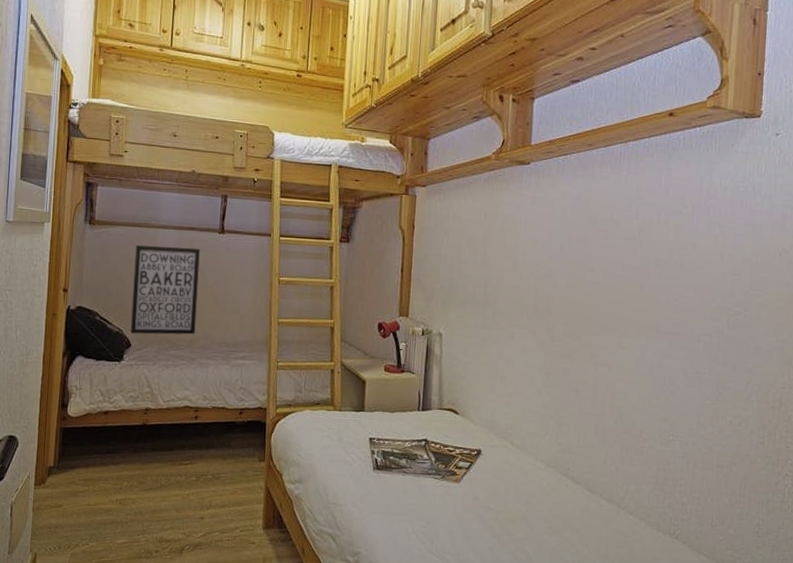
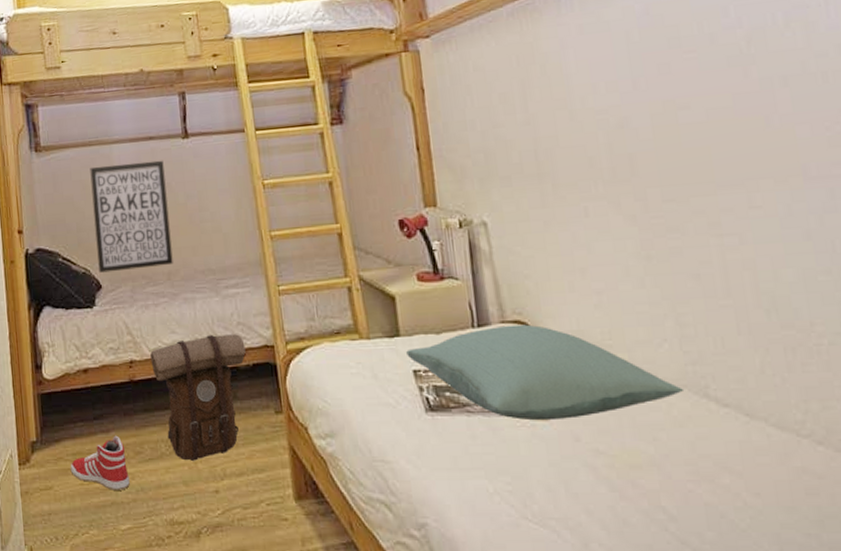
sneaker: none [80,467,131,512] -> present [70,435,130,490]
backpack: none [163,395,243,493] -> present [150,334,246,461]
pillow: none [367,411,554,484] -> present [406,324,685,421]

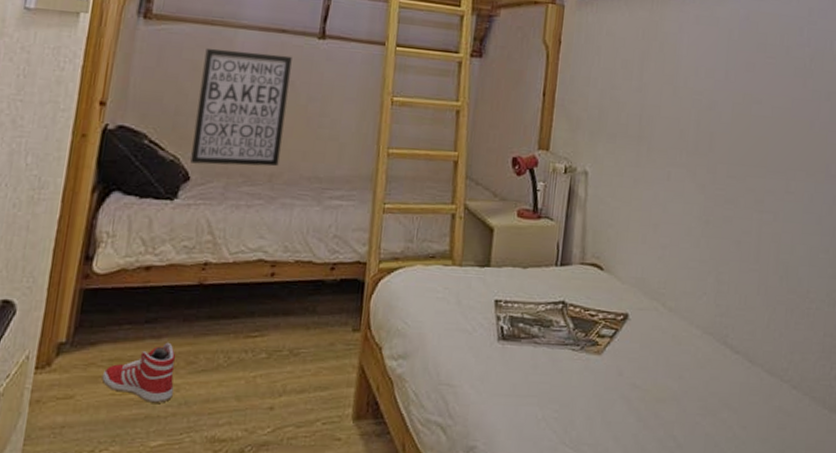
backpack: present [150,334,246,461] -> none [228,245,337,375]
pillow: present [406,324,685,421] -> none [492,266,710,356]

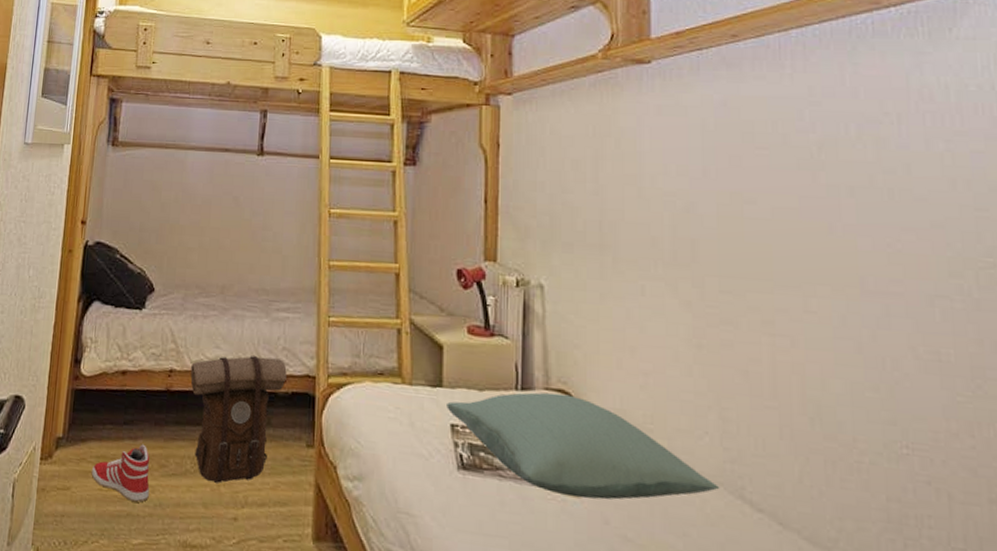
wall art: present [190,48,292,167] -> none [154,169,235,279]
backpack: none [228,245,337,375] -> present [190,356,287,483]
pillow: none [492,266,710,356] -> present [447,392,720,500]

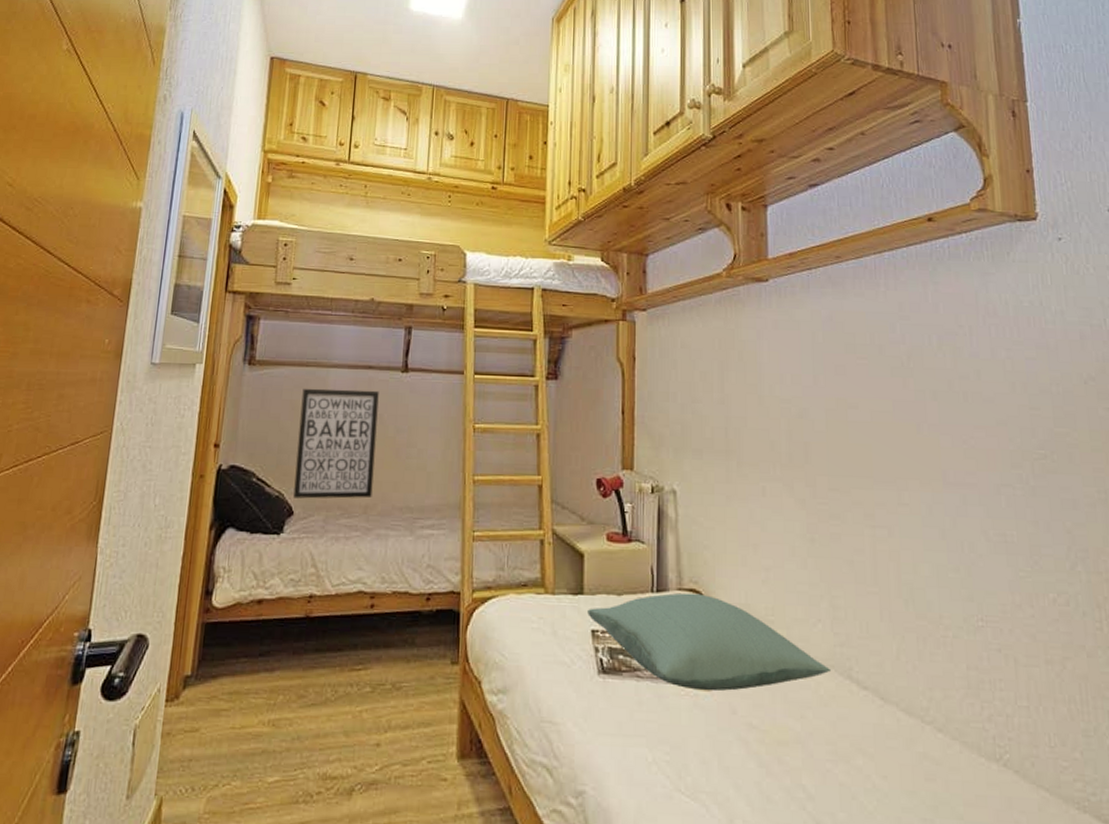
sneaker: present [91,444,150,503] -> none [223,675,287,737]
wall art: none [154,169,235,279] -> present [293,388,379,499]
backpack: present [190,356,287,483] -> none [331,575,431,709]

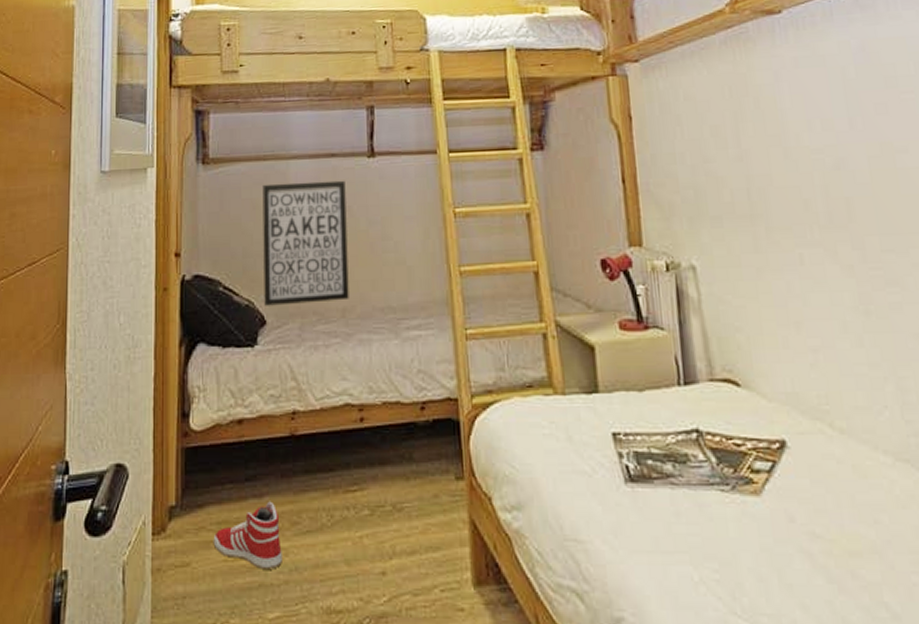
sneaker: none [223,675,287,737] -> present [213,501,282,569]
pillow: present [588,592,832,691] -> none [605,383,907,497]

